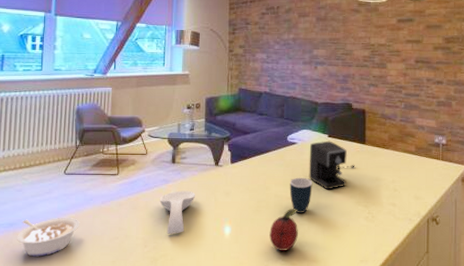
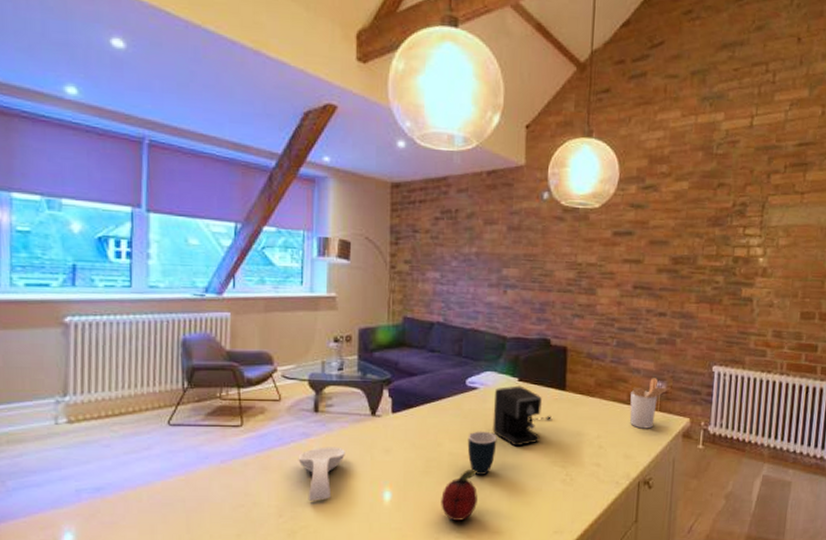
legume: present [17,218,80,257] -> none [106,481,192,530]
utensil holder: none [417,133,450,175] -> present [630,378,671,429]

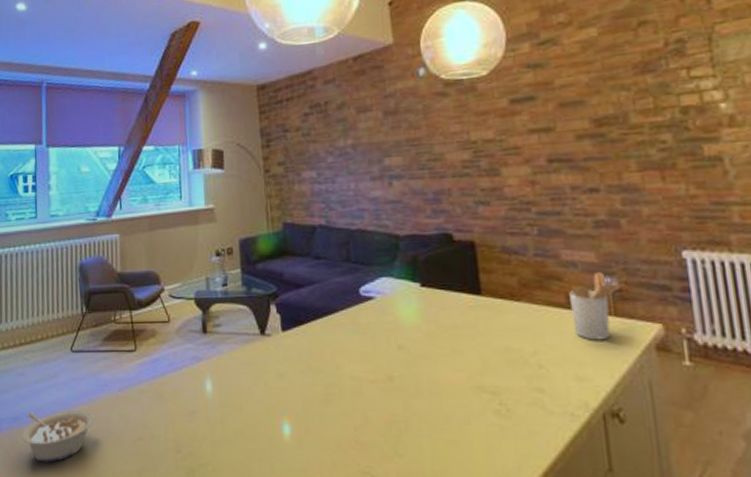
legume: none [106,481,192,530] -> present [22,410,95,463]
spoon rest: present [298,447,345,502] -> none [190,371,238,436]
fruit: present [441,470,478,521] -> none [347,397,392,462]
mug: present [467,431,497,475] -> none [369,349,406,404]
coffee maker: present [492,385,551,447] -> none [394,292,469,368]

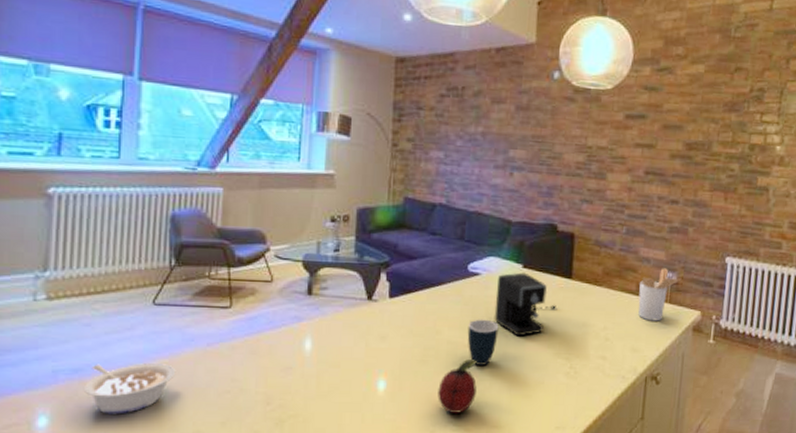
fruit: none [347,397,392,462] -> present [437,359,477,413]
mug: none [369,349,406,404] -> present [467,319,499,365]
coffee maker: none [394,292,469,368] -> present [494,272,556,337]

